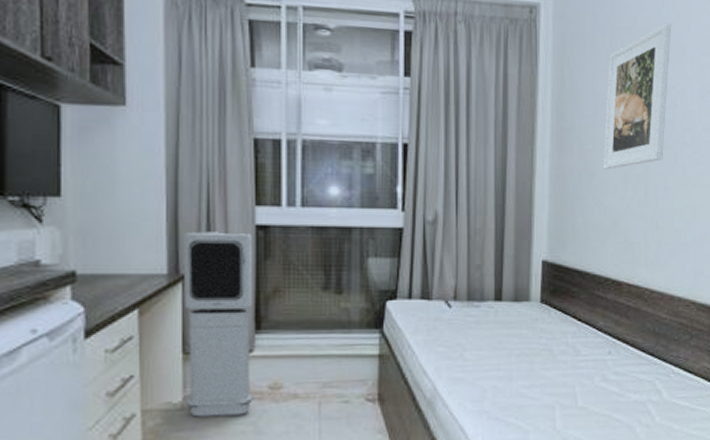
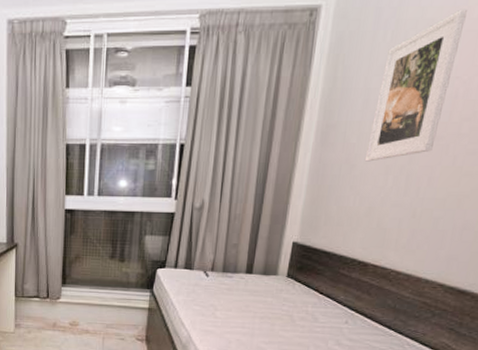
air purifier: present [182,231,253,417] -> none [16,213,62,340]

